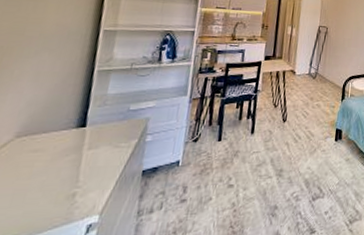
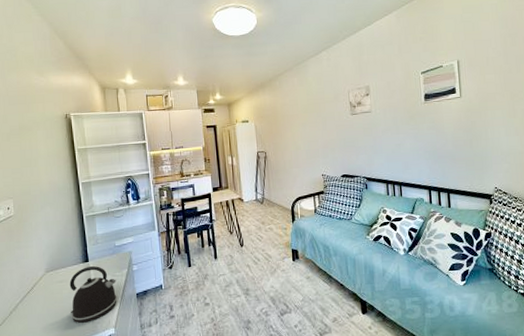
kettle: none [37,133,119,209] -> present [69,266,117,324]

